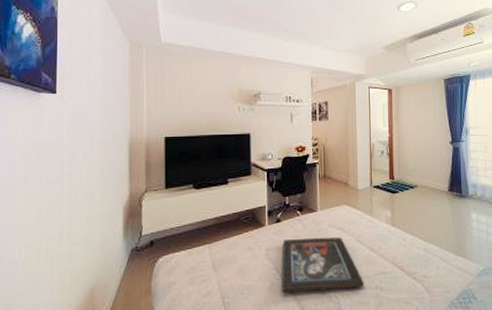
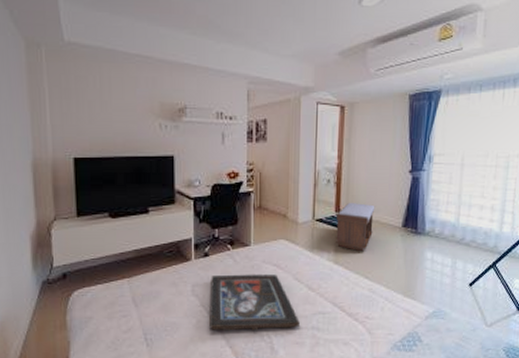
bench: none [391,171,424,215] -> present [336,203,375,252]

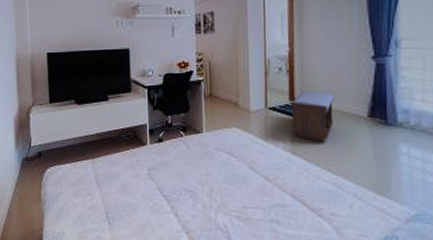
religious icon: present [209,273,300,332] -> none [165,160,257,219]

